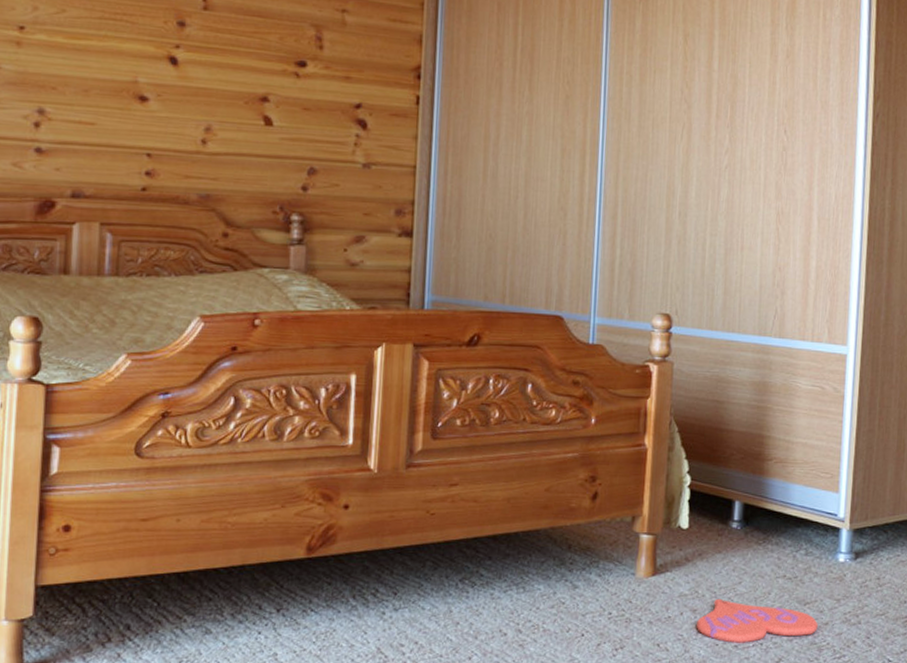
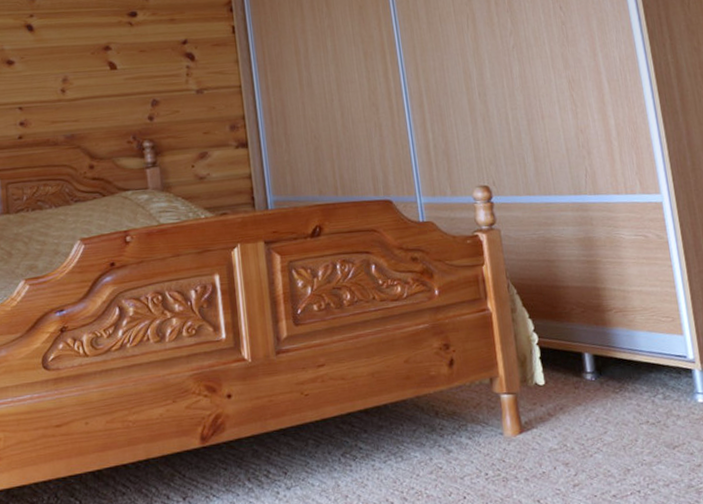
slippers: present [697,598,818,643] -> none [571,450,692,493]

